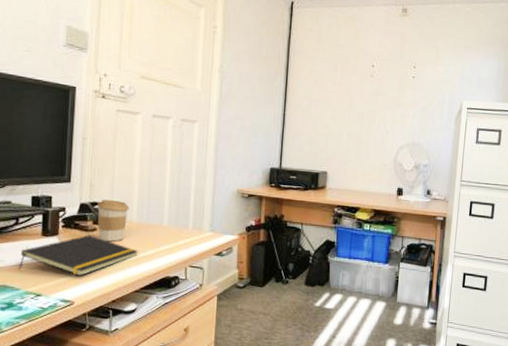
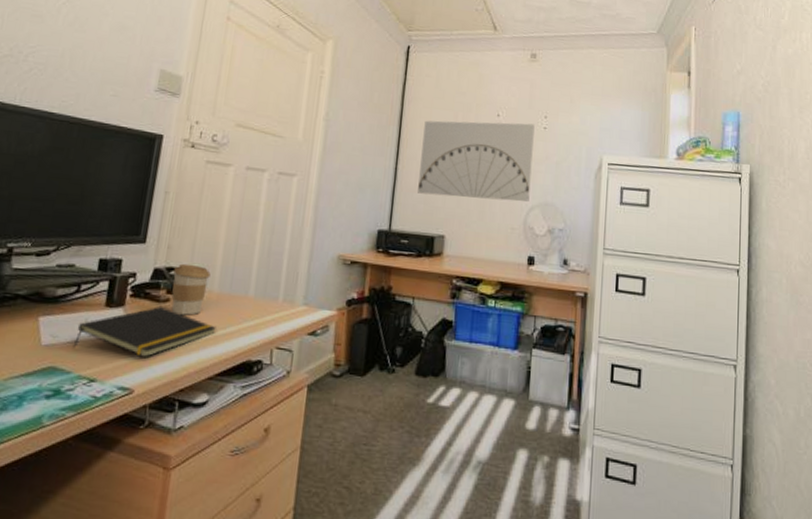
wall art: none [303,71,405,142] -> present [418,120,535,202]

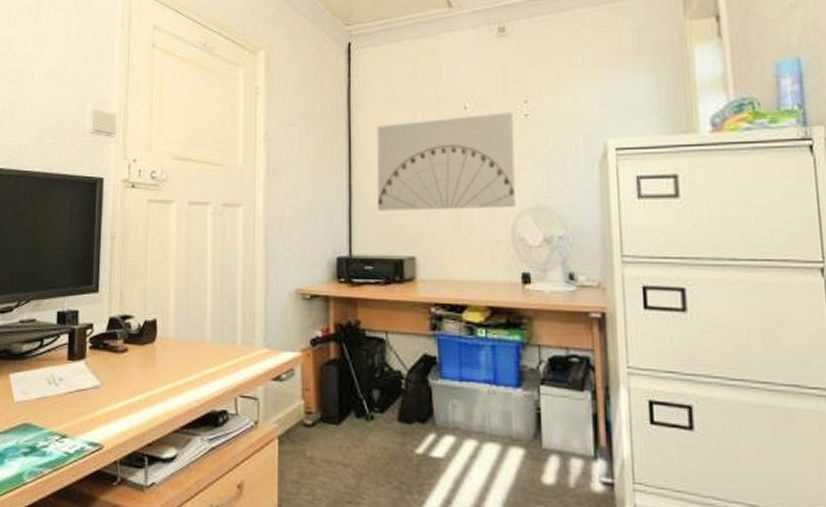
notepad: present [72,307,216,357] -> none [42,358,176,411]
coffee cup: present [171,263,211,316] -> none [128,310,165,365]

